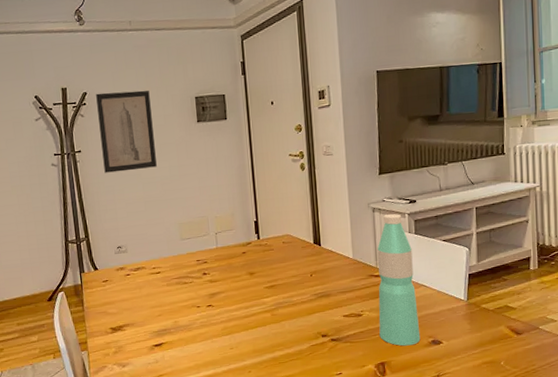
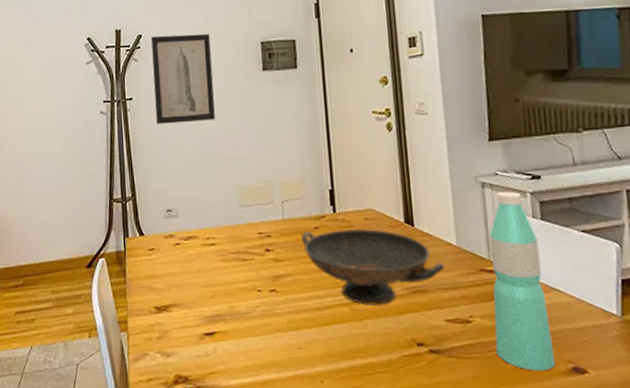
decorative bowl: none [232,250,344,310] -> present [301,228,445,305]

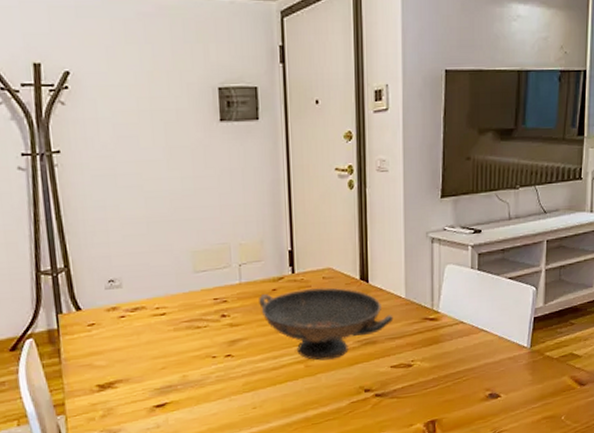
wall art: present [151,33,215,124] -> none [83,73,165,183]
water bottle: present [490,191,556,371] -> none [431,245,477,401]

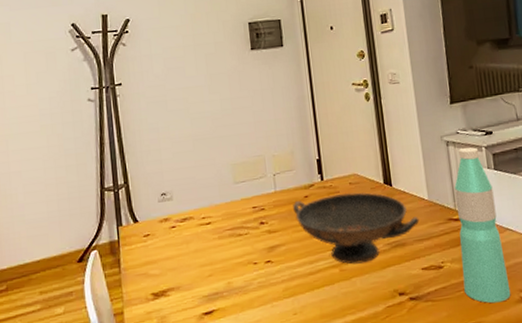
water bottle: none [431,245,477,401] -> present [454,147,511,304]

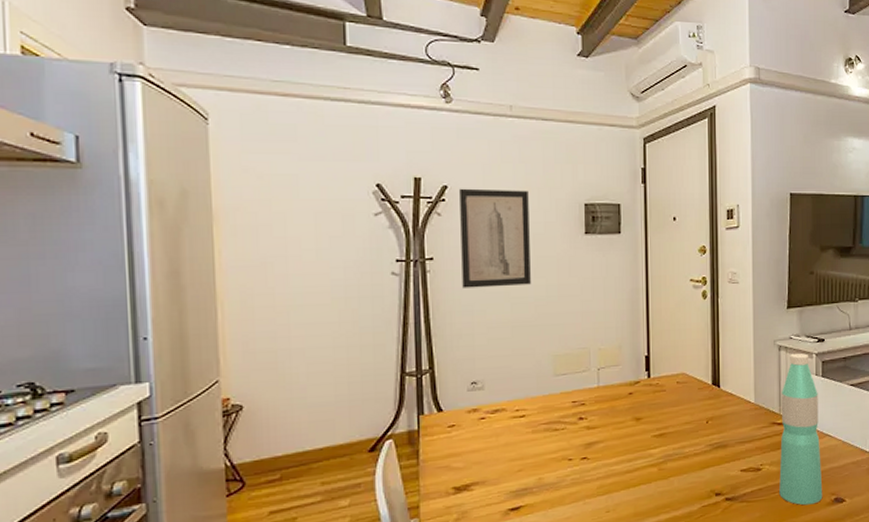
wall art: none [140,16,207,108] -> present [459,188,531,288]
decorative bowl: present [293,192,420,264] -> none [616,391,744,464]

